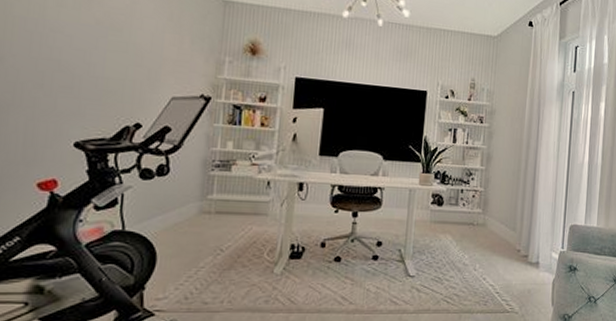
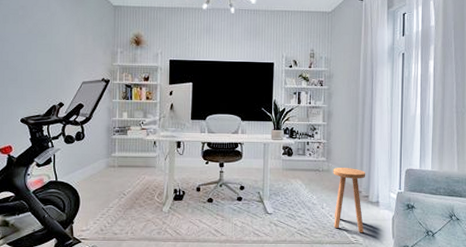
stool: none [486,221,527,300] -> present [333,168,366,233]

